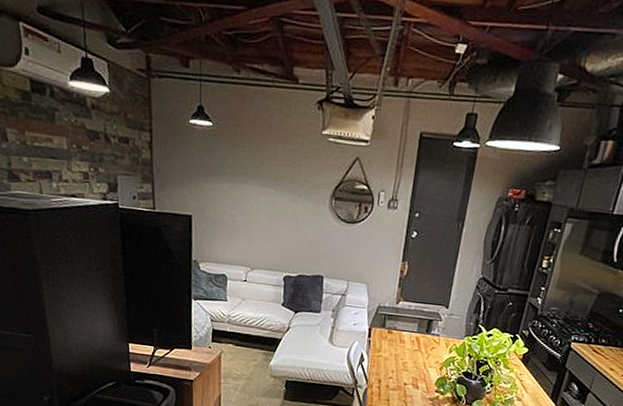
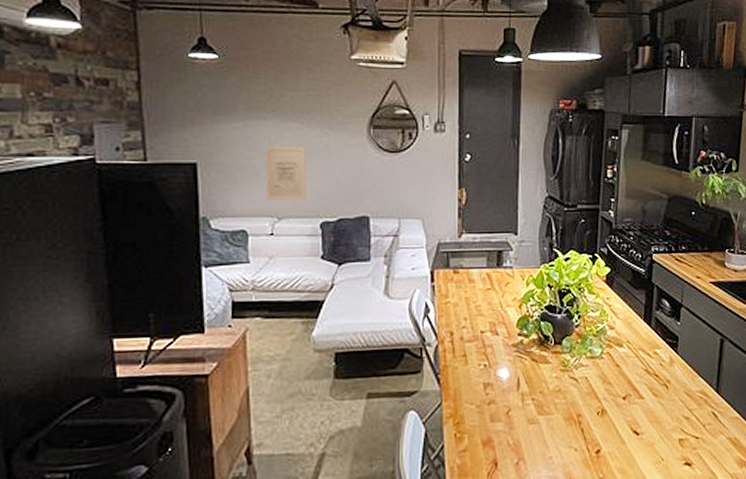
wall art: none [243,207,278,256] -> present [264,147,307,200]

